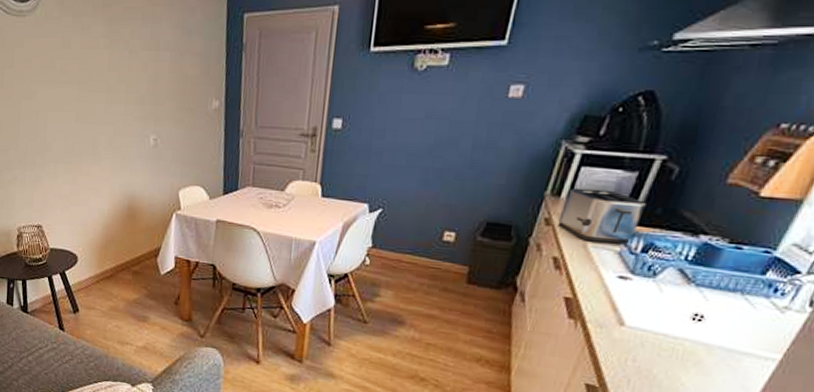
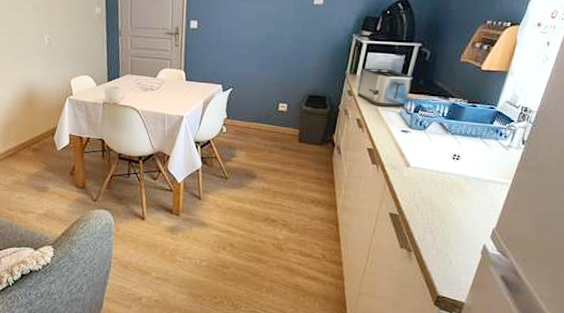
mug: none [218,199,244,224] -> present [103,85,125,105]

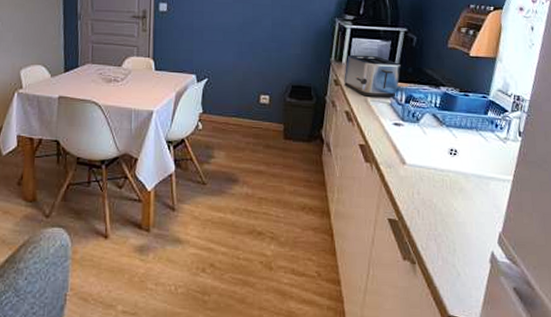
mug: present [103,85,125,105] -> none [59,76,85,99]

